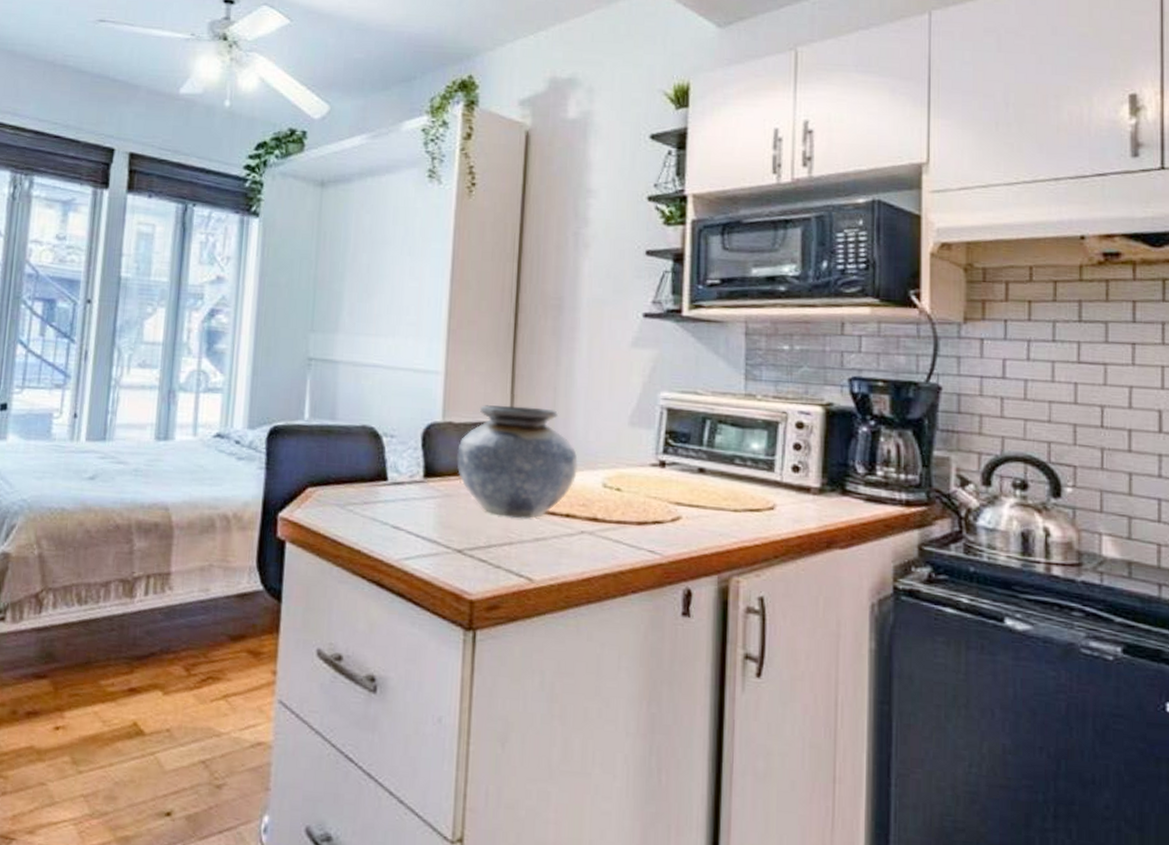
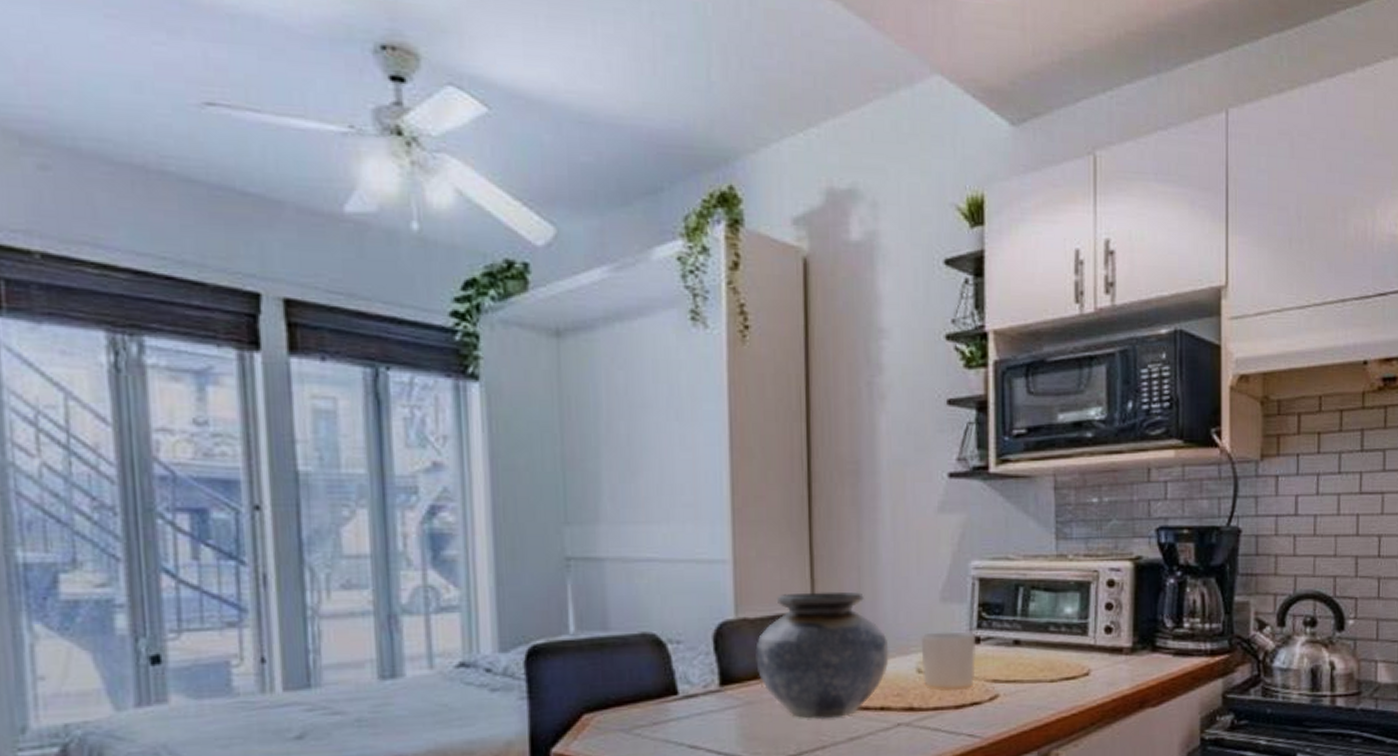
mug: none [607,452,661,508] -> present [921,631,976,692]

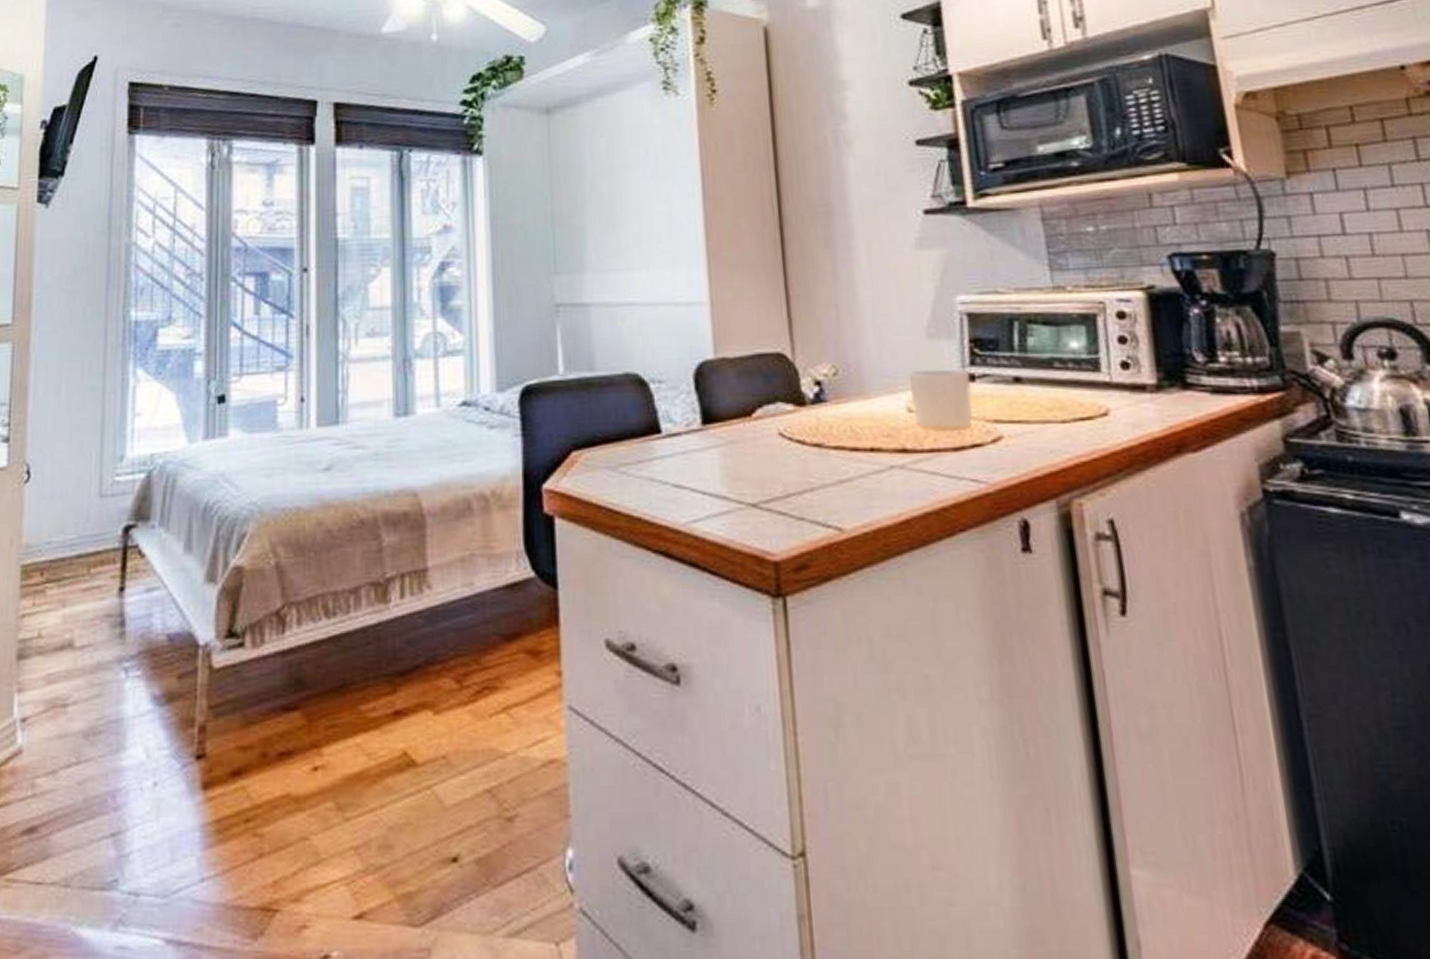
vase: present [755,591,889,718] -> none [736,329,876,459]

